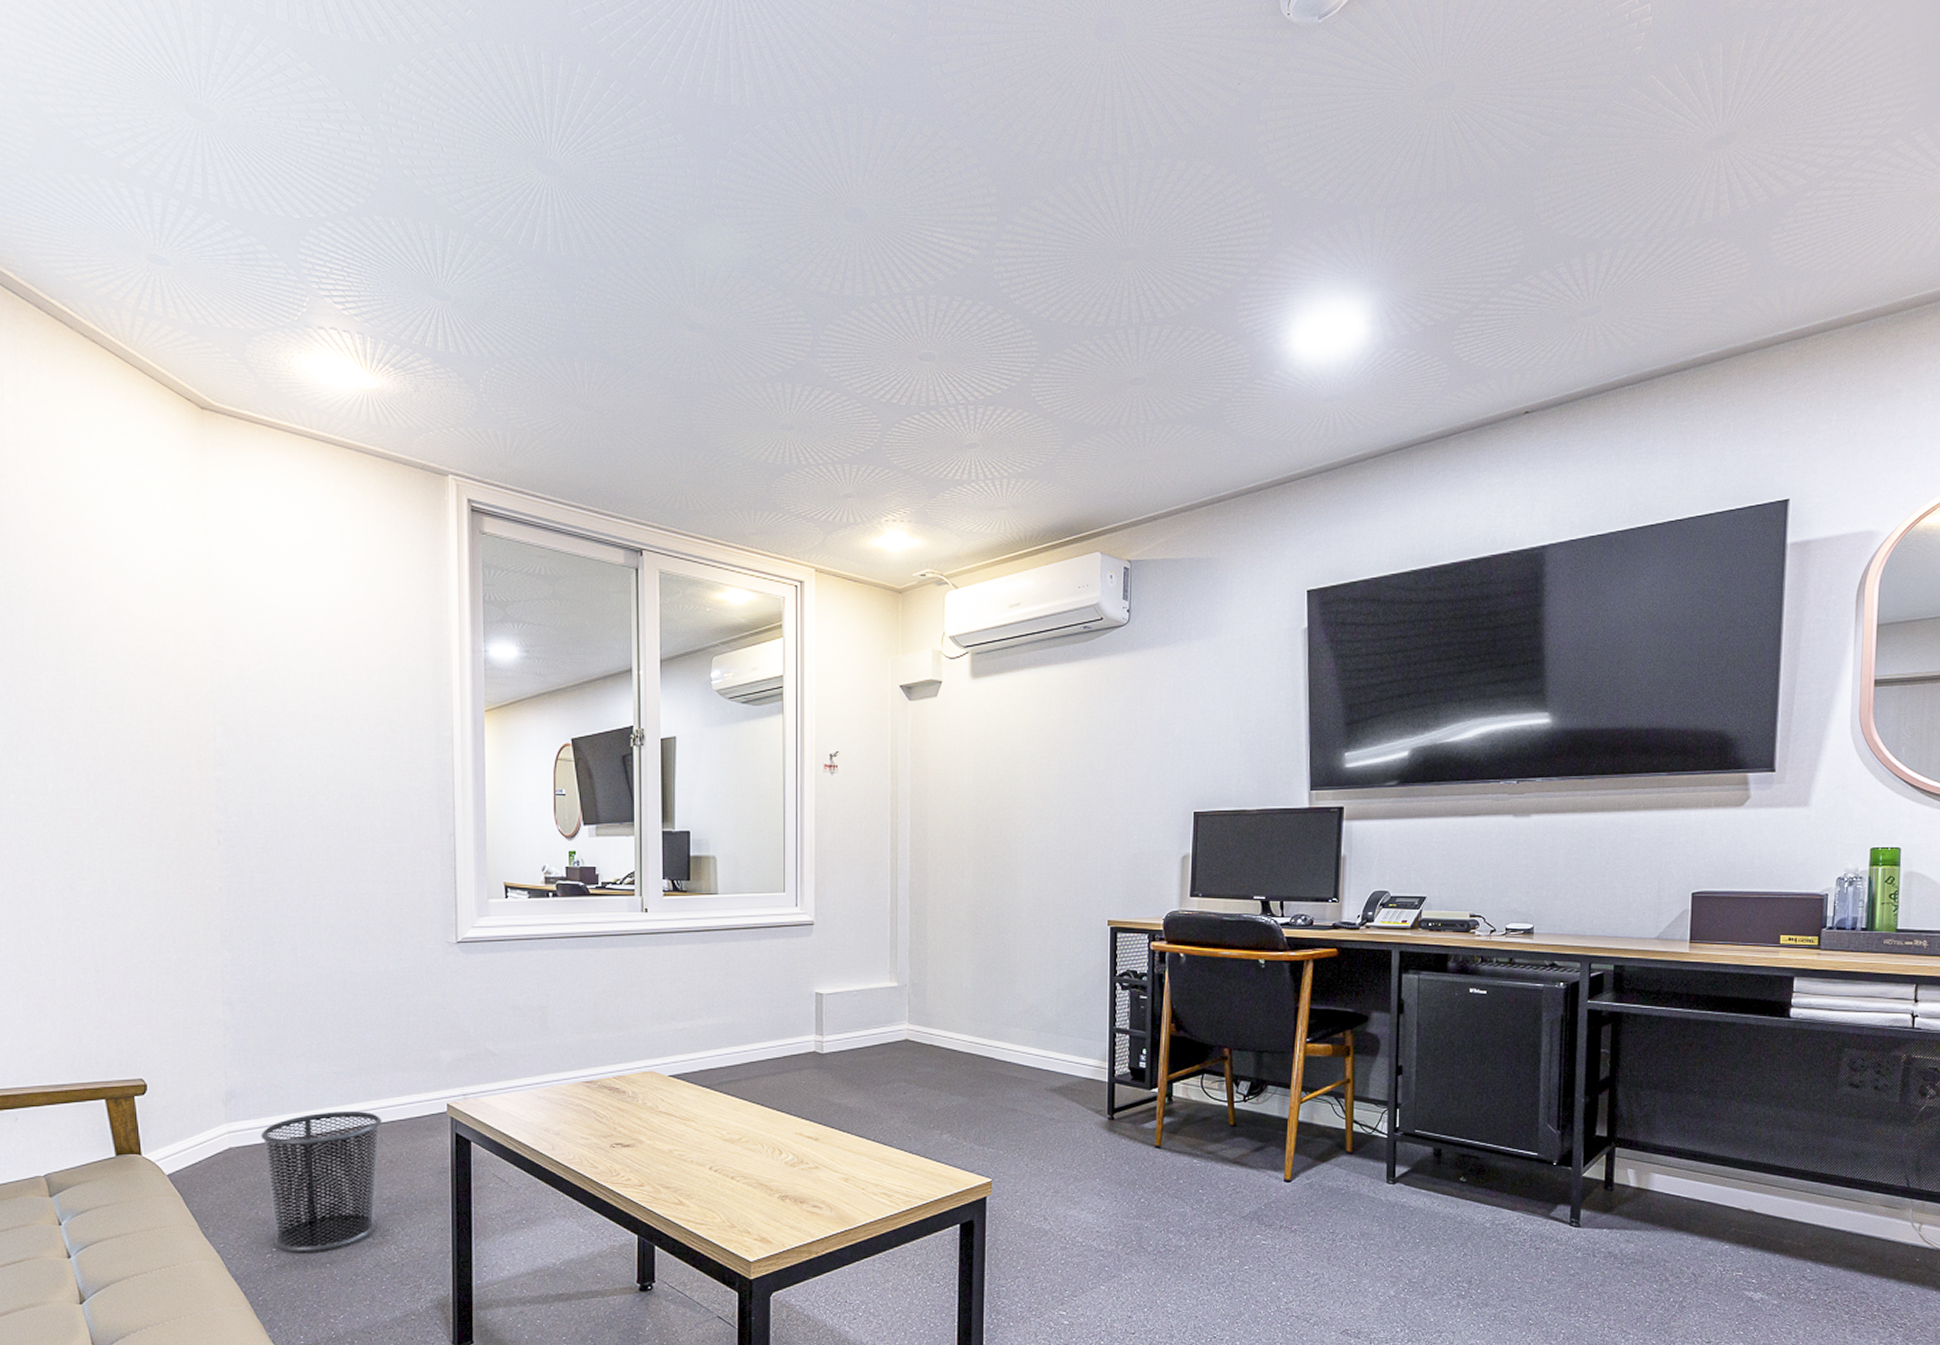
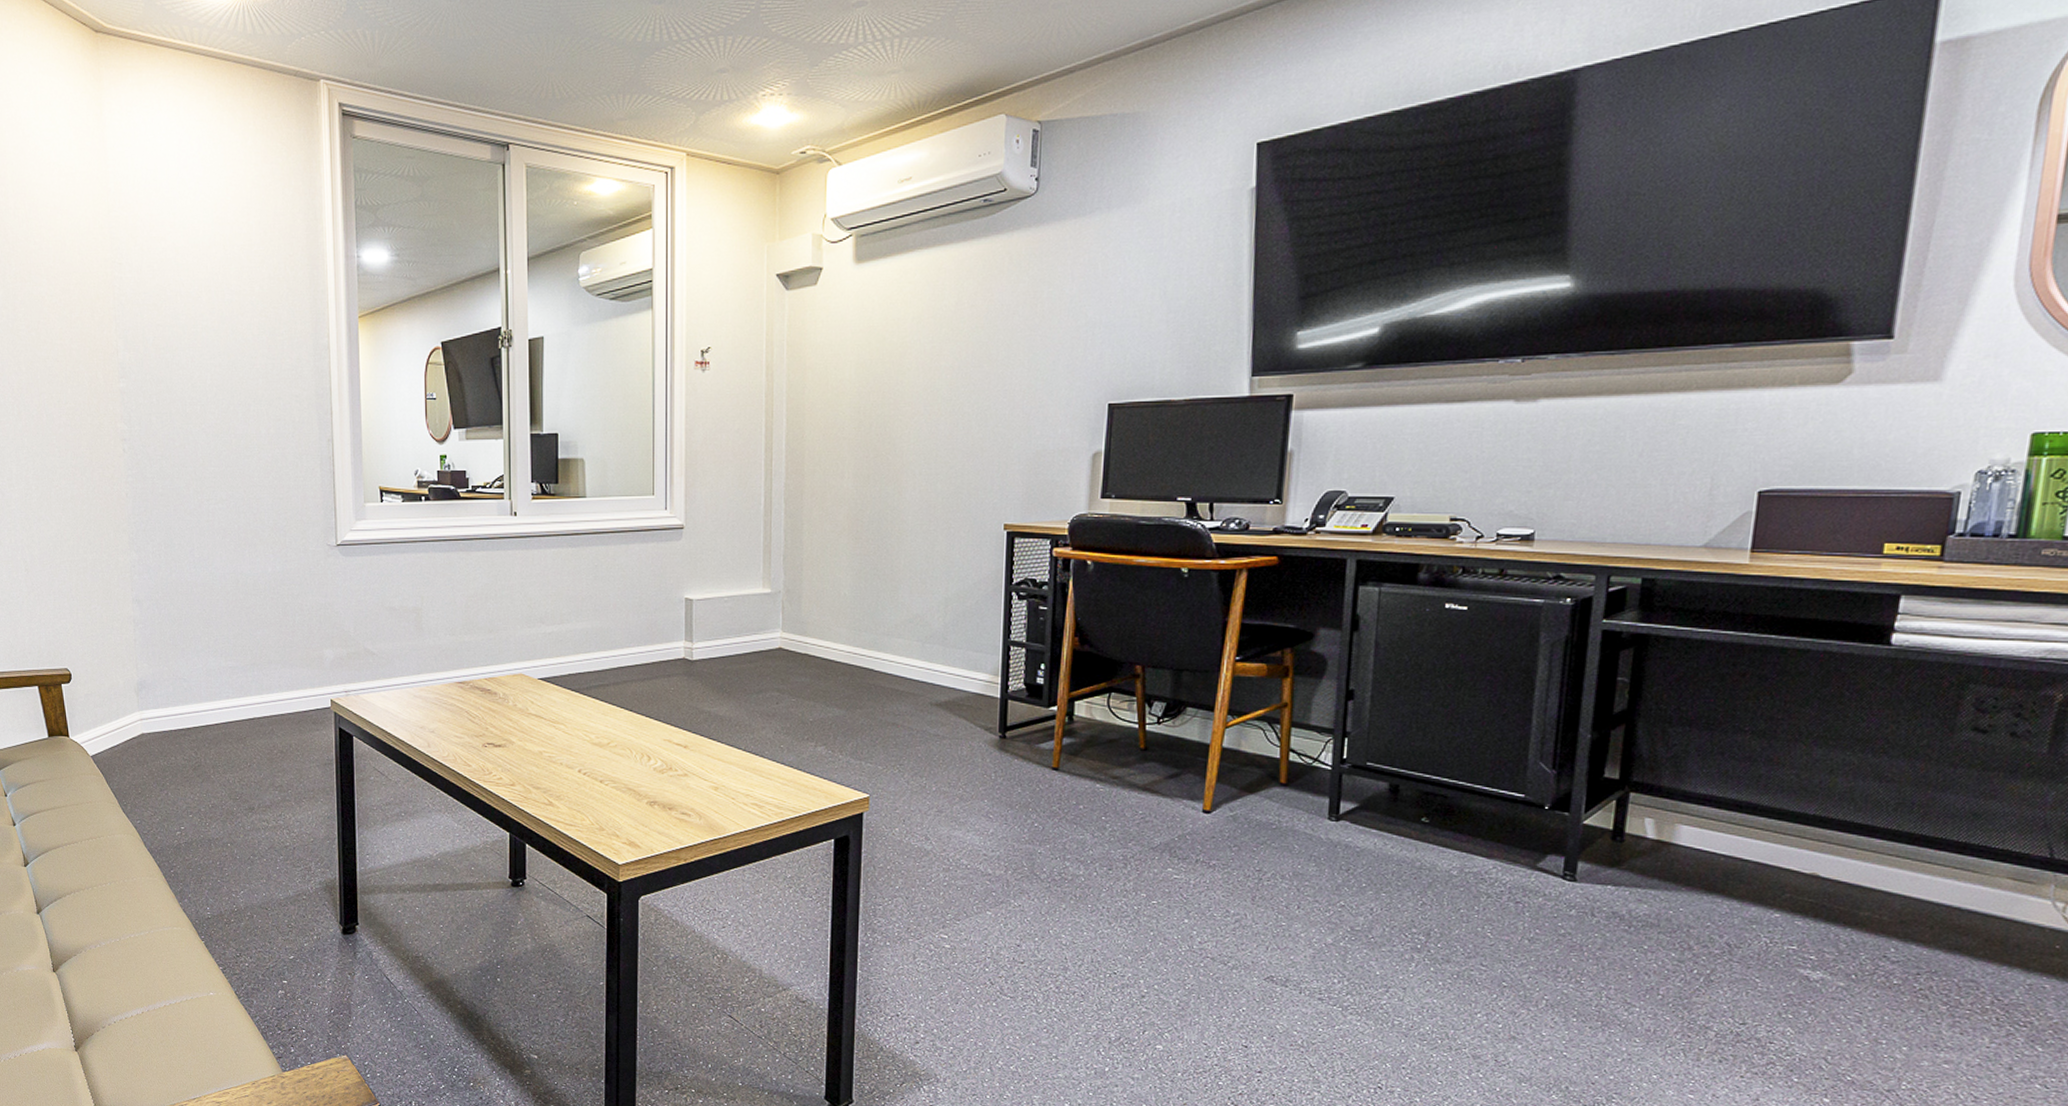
waste bin: present [260,1111,382,1253] -> none [168,703,273,832]

